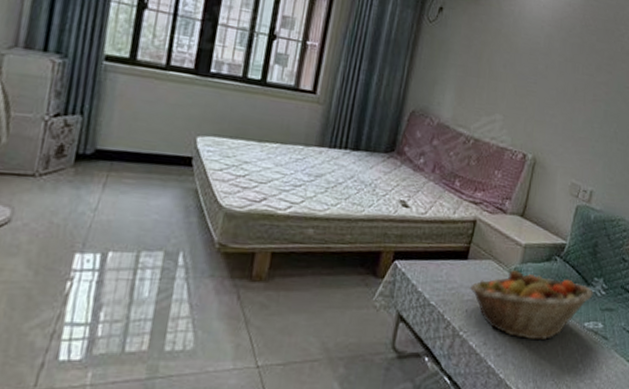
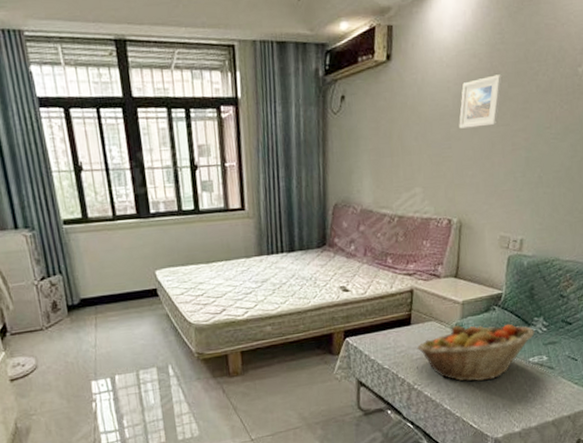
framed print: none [547,25,592,72] -> present [459,74,503,129]

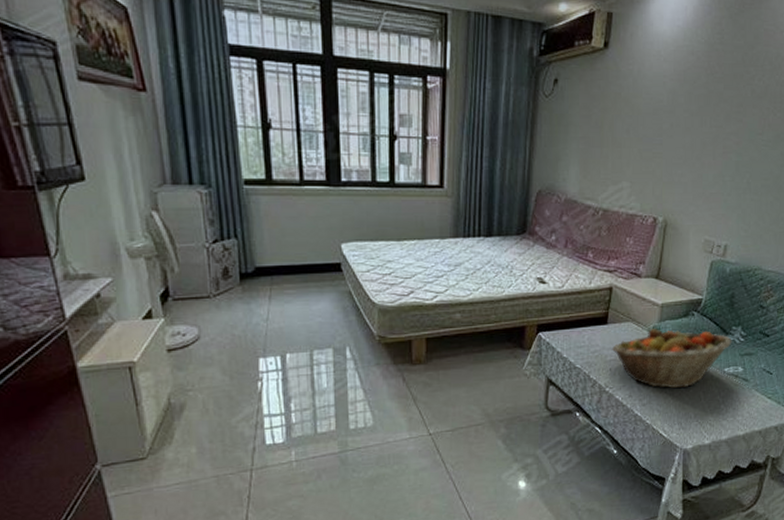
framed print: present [459,74,503,129] -> none [672,75,719,126]

